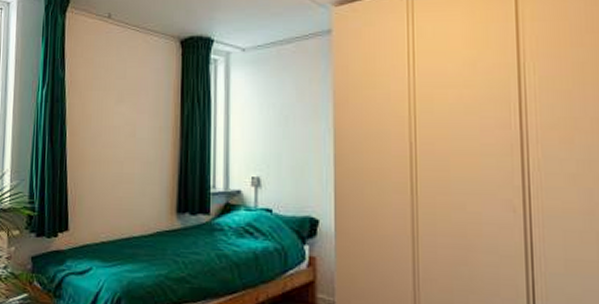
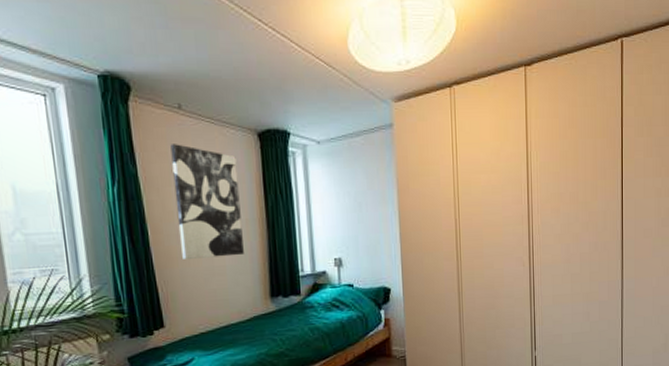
wall art: none [94,50,157,164] -> present [170,144,244,259]

